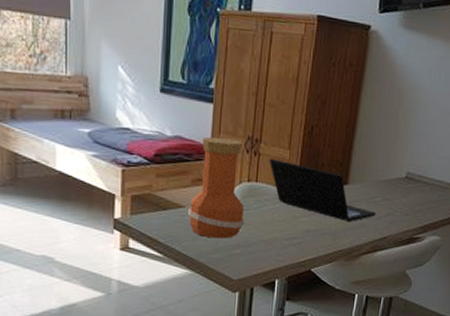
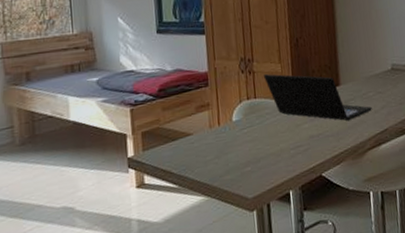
vase: present [188,137,244,239] -> none [196,63,251,161]

